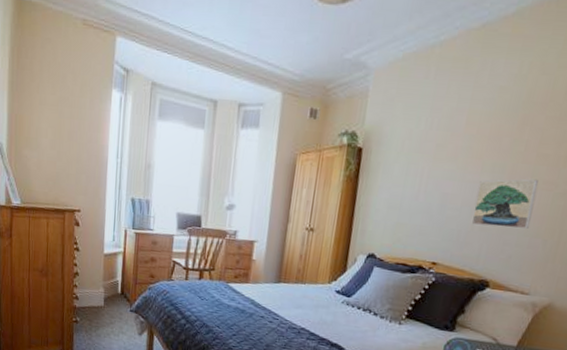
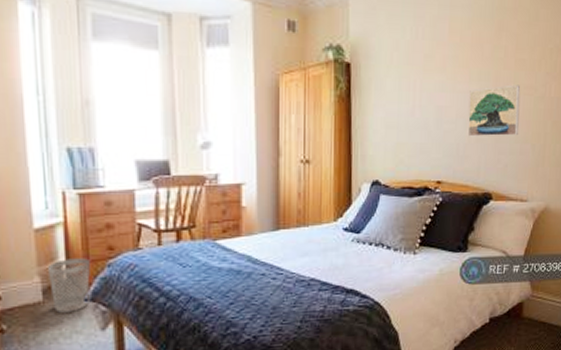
wastebasket: none [109,279,137,318] -> present [48,258,90,313]

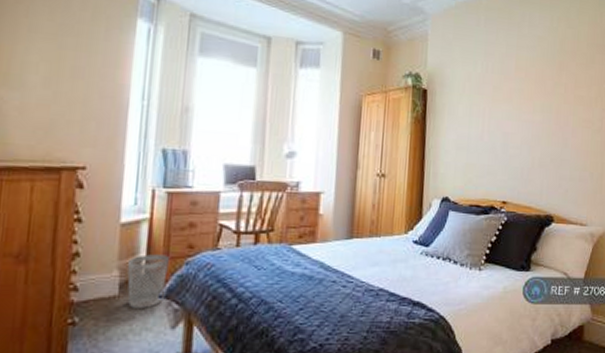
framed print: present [467,84,521,137] -> none [531,117,579,164]

